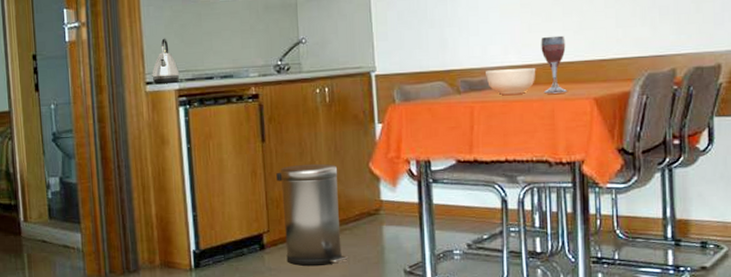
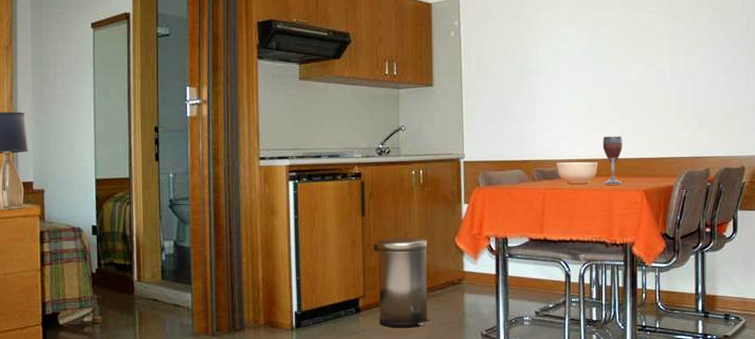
kettle: present [152,38,181,84] -> none [265,118,292,160]

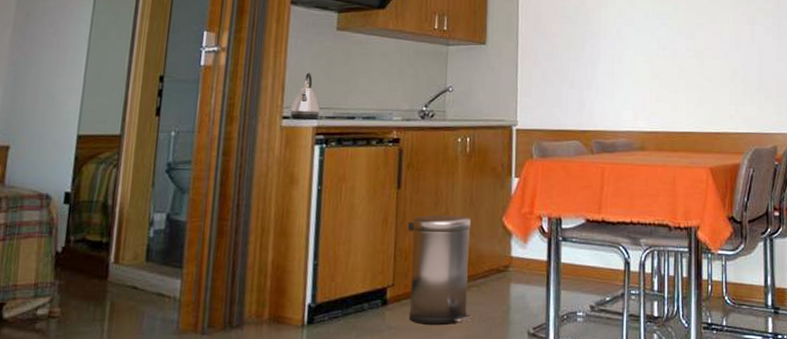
kettle: none [265,118,292,160] -> present [290,72,322,121]
bowl: present [557,161,598,184] -> none [617,133,662,159]
cup: present [603,136,623,185] -> none [666,107,688,161]

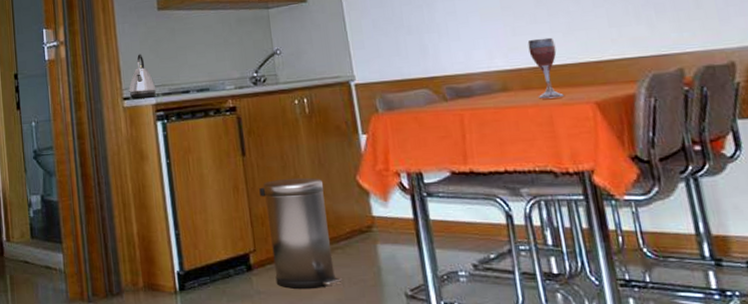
cup: none [666,107,688,161] -> present [527,37,564,99]

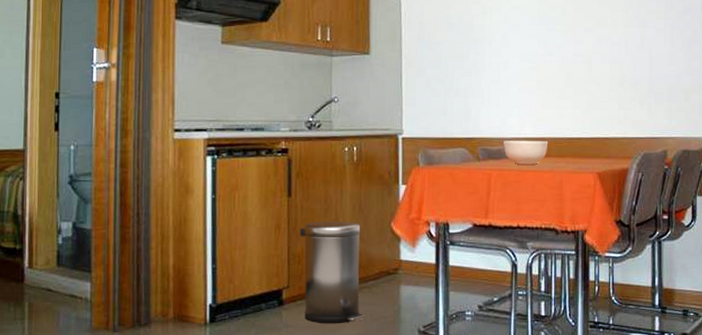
kettle: present [129,54,158,100] -> none [181,86,211,133]
bowl: none [472,71,527,101] -> present [504,140,548,165]
cup: present [527,37,564,99] -> none [553,113,575,166]

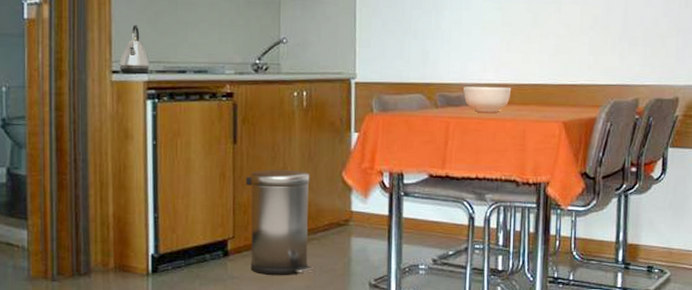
kettle: none [181,86,211,133] -> present [119,24,151,75]

